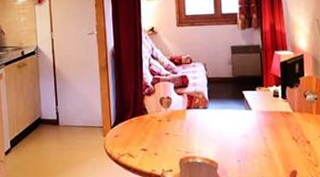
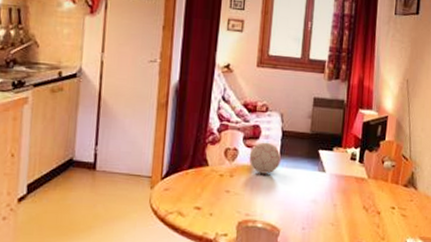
decorative ball: none [181,89,209,117] -> present [249,142,281,174]

